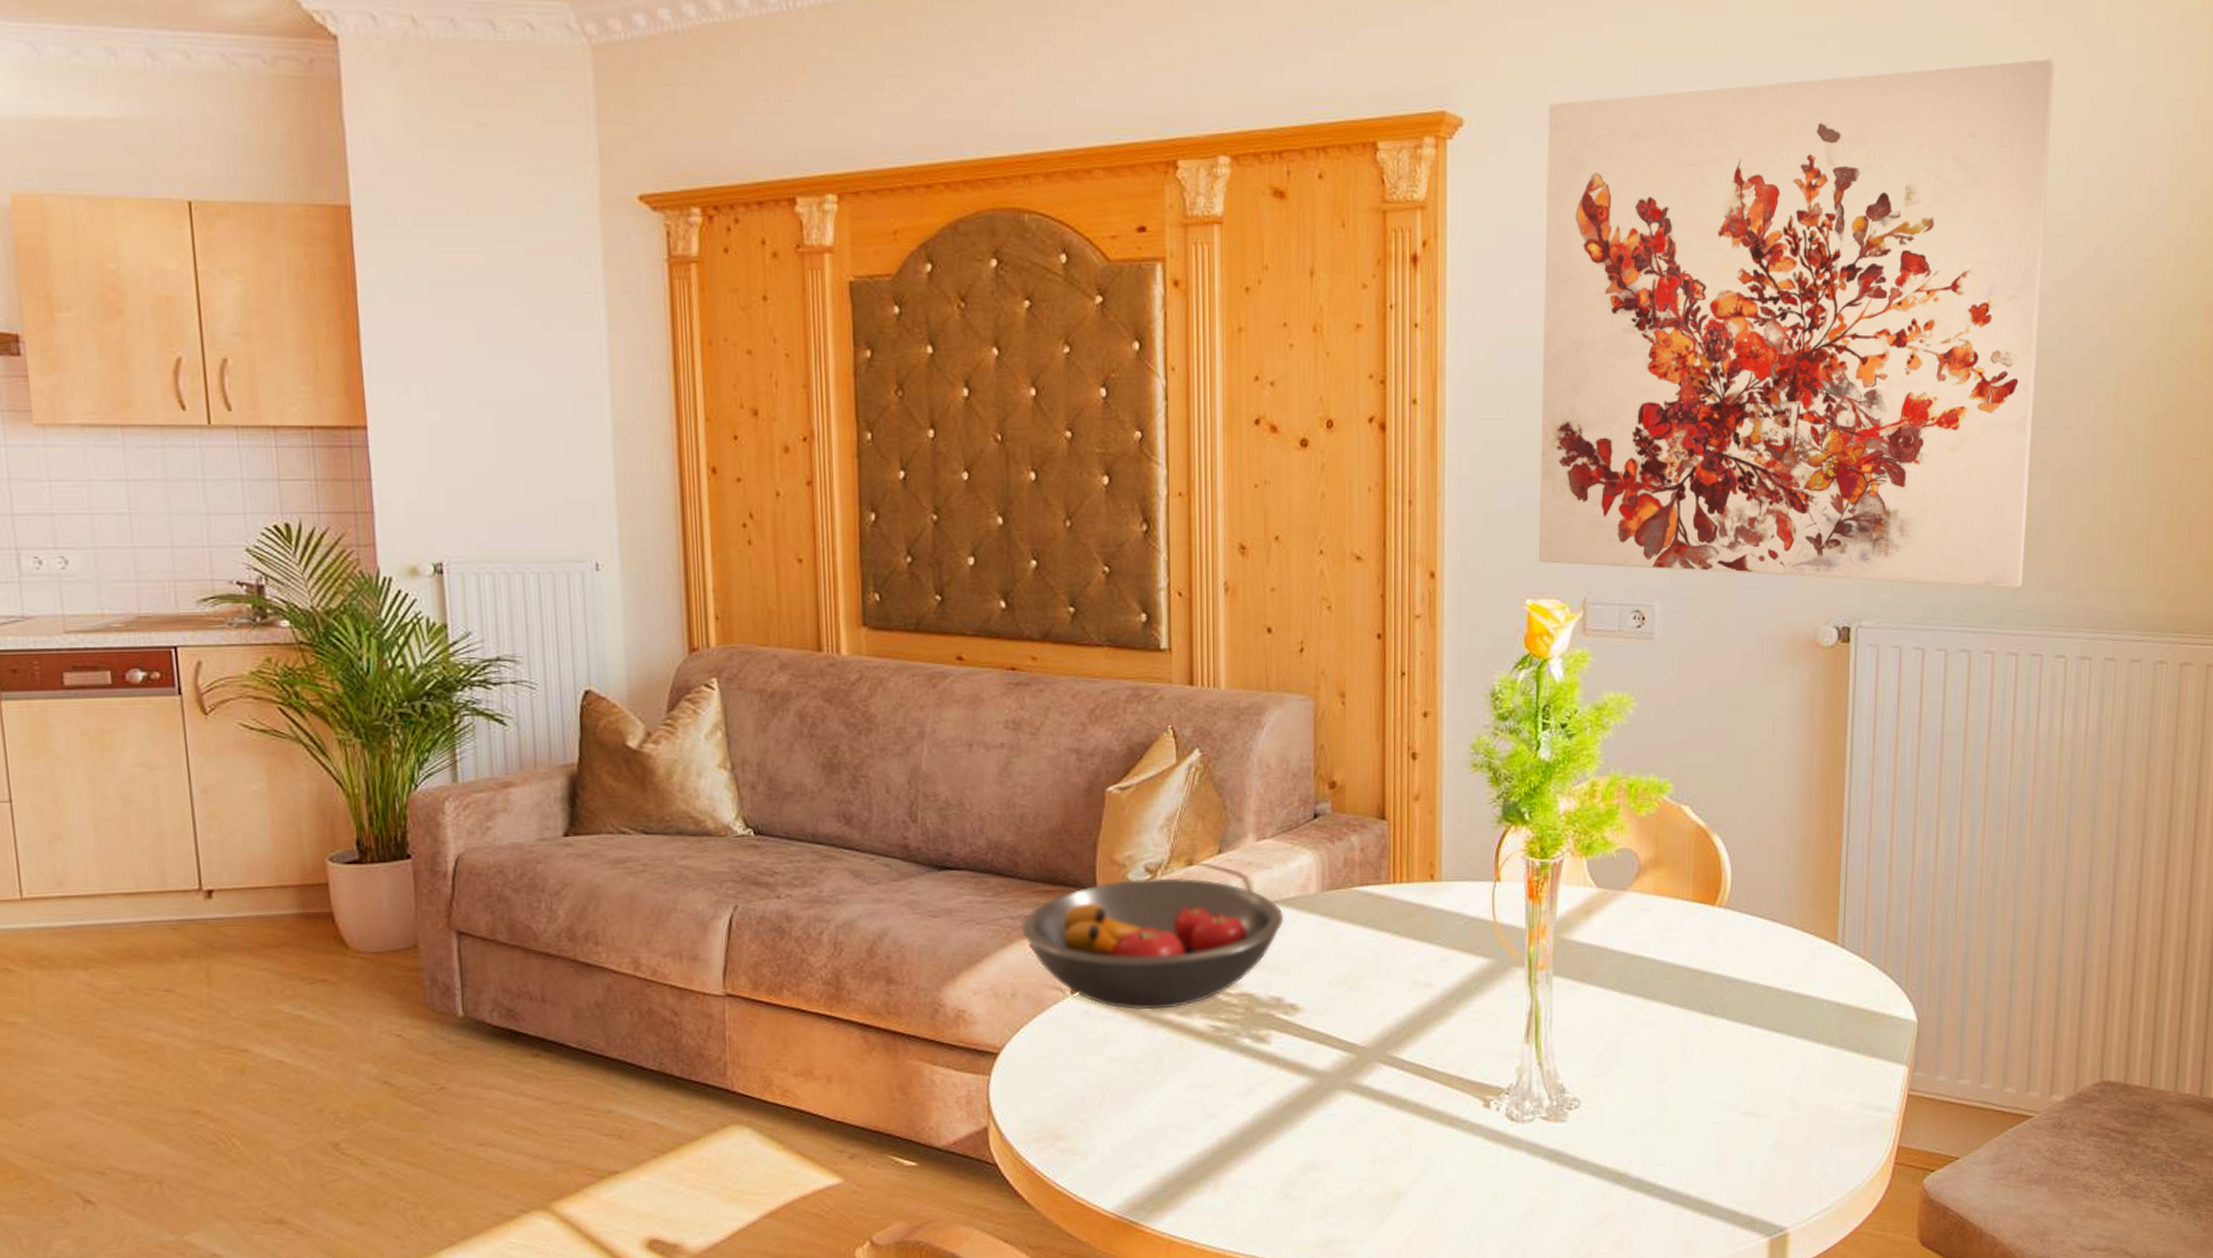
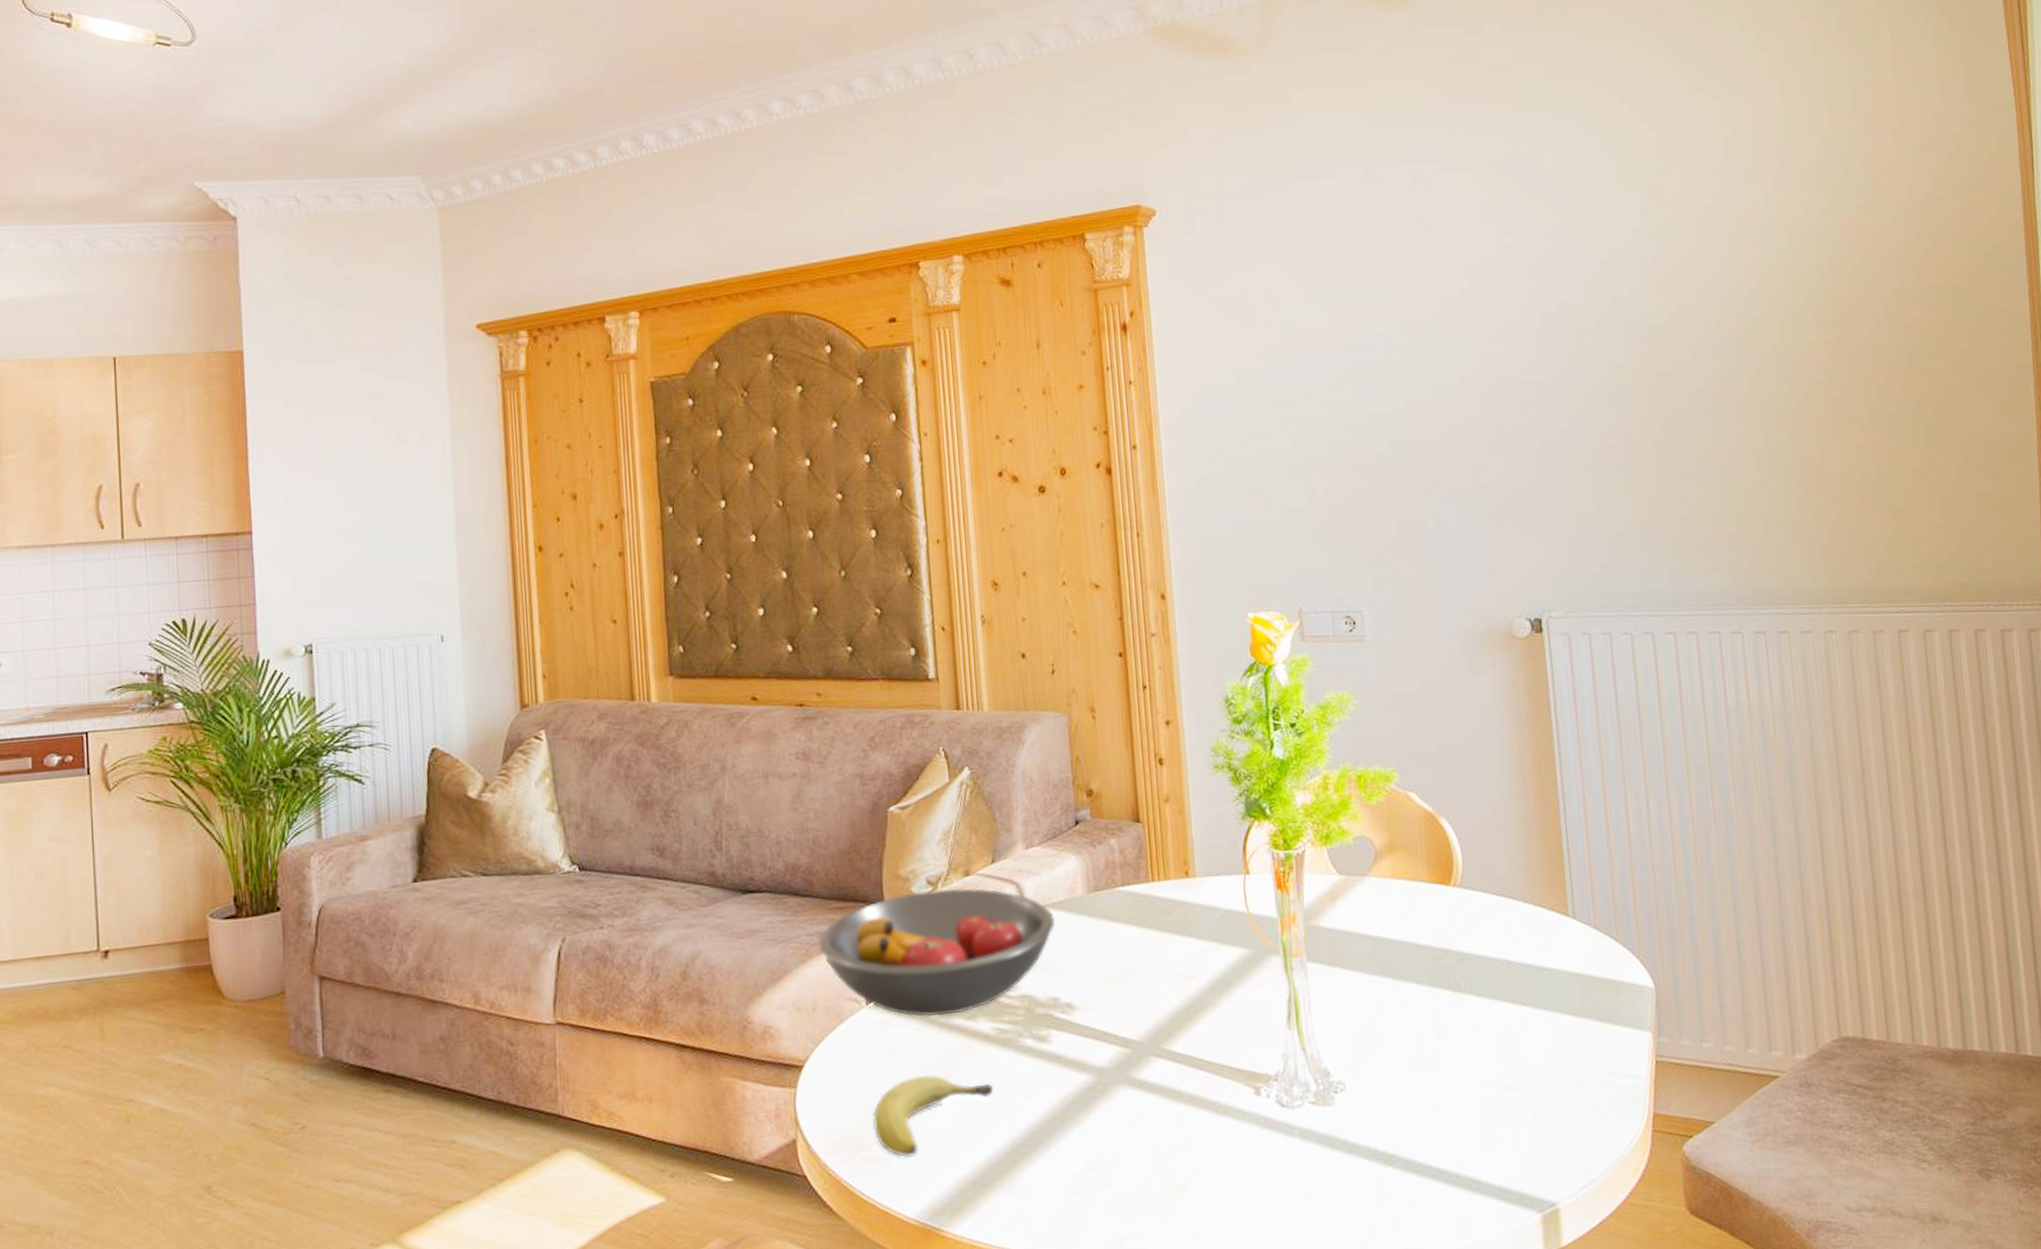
fruit: none [1072,1068,1205,1151] -> present [873,1074,994,1158]
wall art: present [1539,59,2054,588] -> none [1226,122,1692,580]

